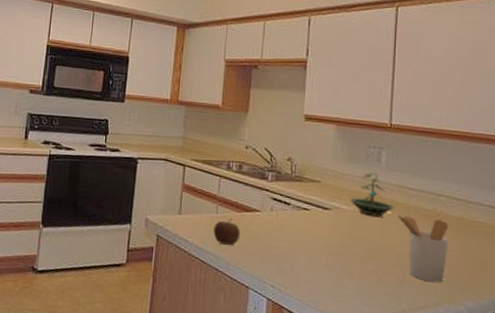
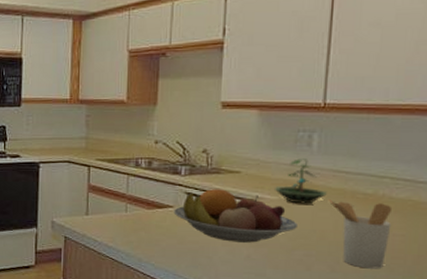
apple: present [213,219,241,245] -> none [123,216,153,242]
fruit bowl: none [260,196,370,251] -> present [174,189,297,243]

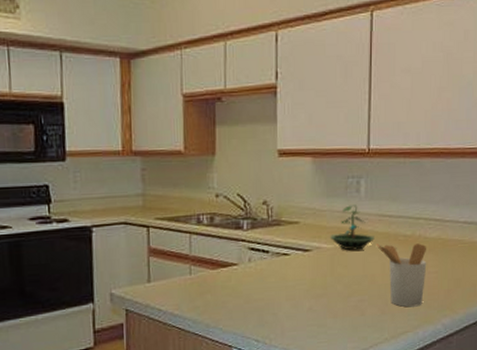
fruit bowl: present [174,189,297,243] -> none [238,241,351,296]

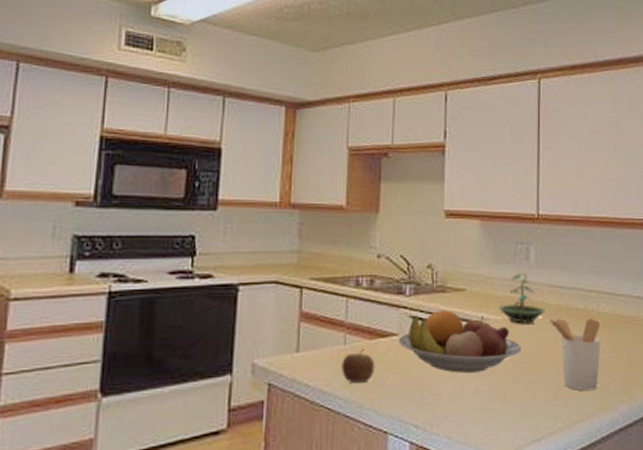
apple: none [188,278,219,307] -> present [341,349,375,383]
fruit bowl: none [238,241,351,296] -> present [398,310,521,373]

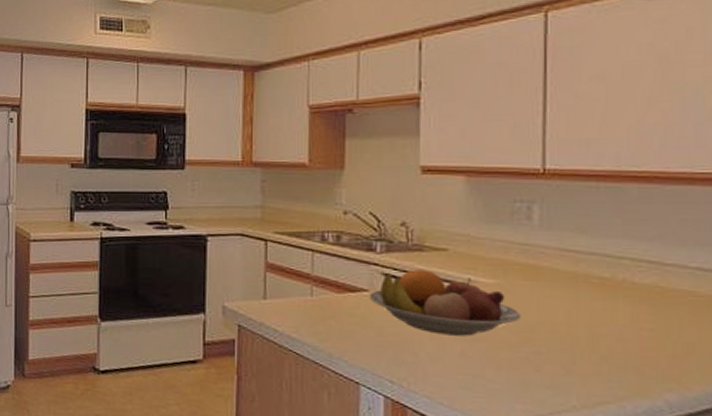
apple: present [341,349,375,383] -> none [309,301,344,333]
terrarium: present [498,273,545,324] -> none [489,234,554,290]
utensil holder: present [547,317,601,391] -> none [556,284,637,372]

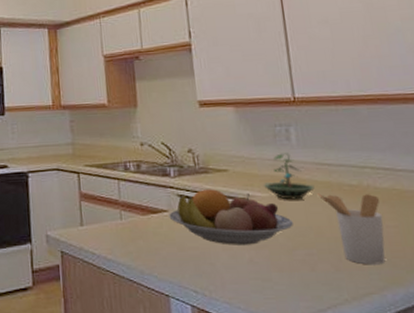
terrarium: none [489,234,554,290] -> present [263,153,315,200]
utensil holder: none [556,284,637,372] -> present [317,193,386,265]

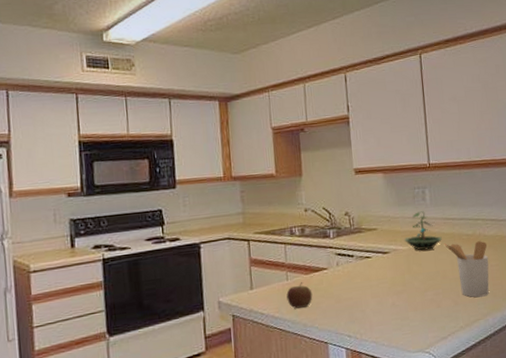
apple: none [120,223,151,252] -> present [286,282,313,309]
fruit bowl: present [169,189,293,245] -> none [328,246,426,293]

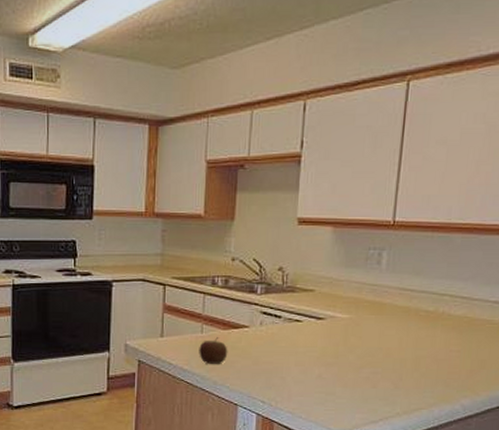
terrarium: present [404,211,442,251] -> none [345,277,393,322]
utensil holder: present [443,241,489,298] -> none [394,317,451,384]

